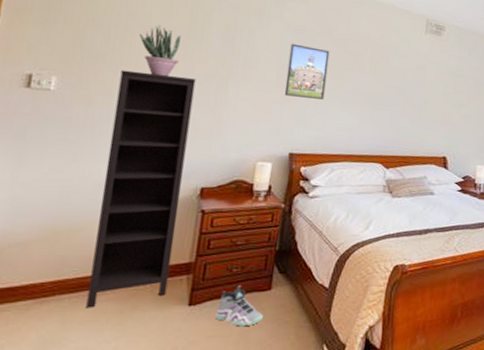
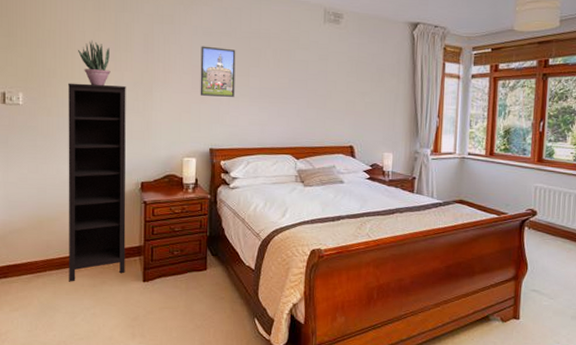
sneaker: present [215,284,263,327] -> none [165,265,202,301]

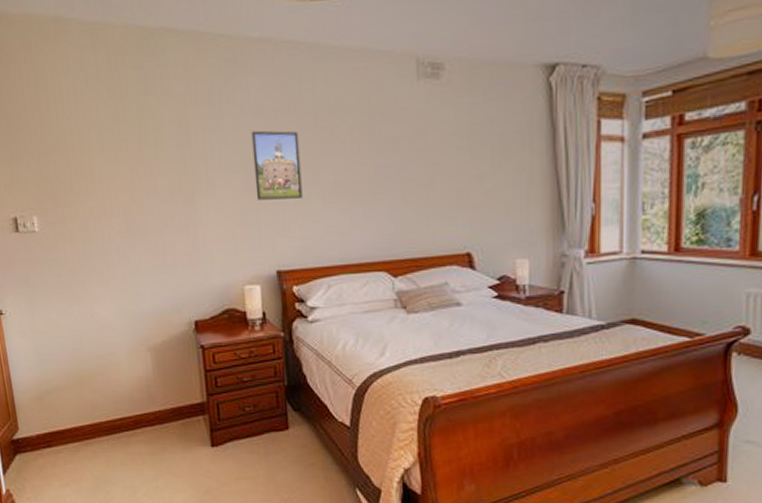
bookcase: present [68,83,126,282] -> none [90,196,188,450]
potted plant: present [78,40,111,87] -> none [96,138,140,199]

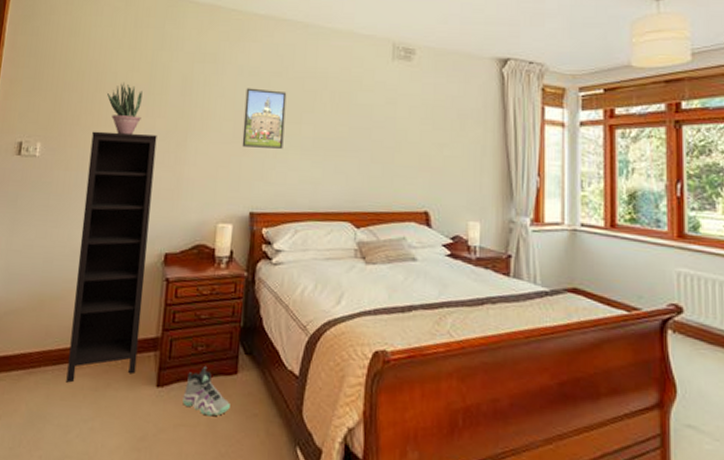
bookcase: none [90,196,188,450] -> present [66,131,157,383]
potted plant: none [96,138,140,199] -> present [107,82,143,136]
sneaker: none [239,424,286,469] -> present [182,365,230,416]

